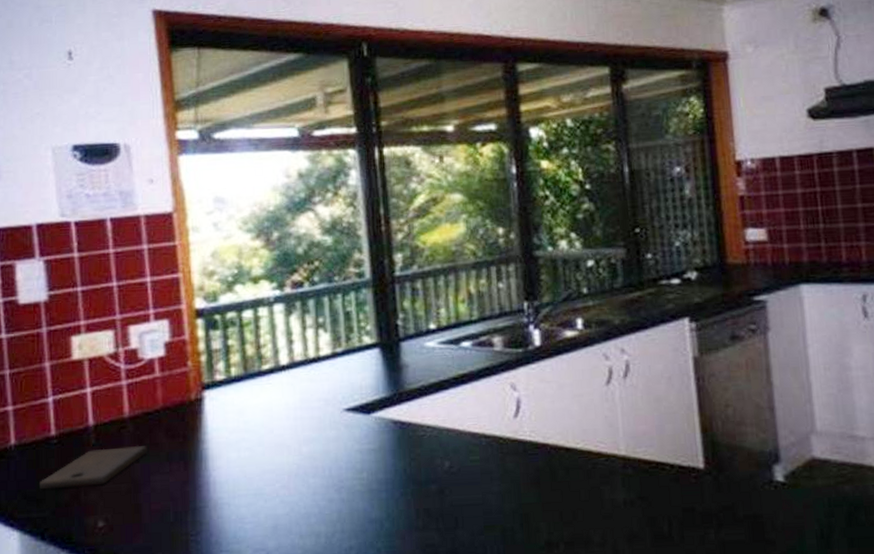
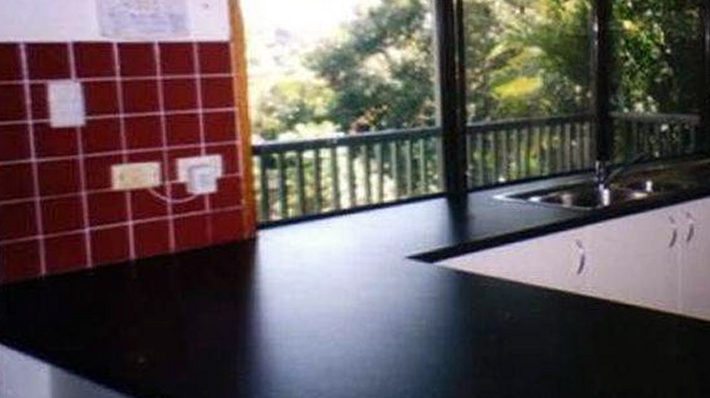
cutting board: present [39,445,147,490] -> none [74,282,194,323]

